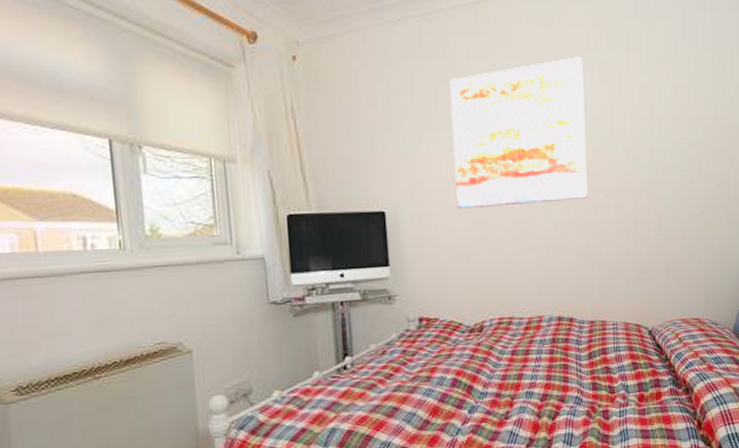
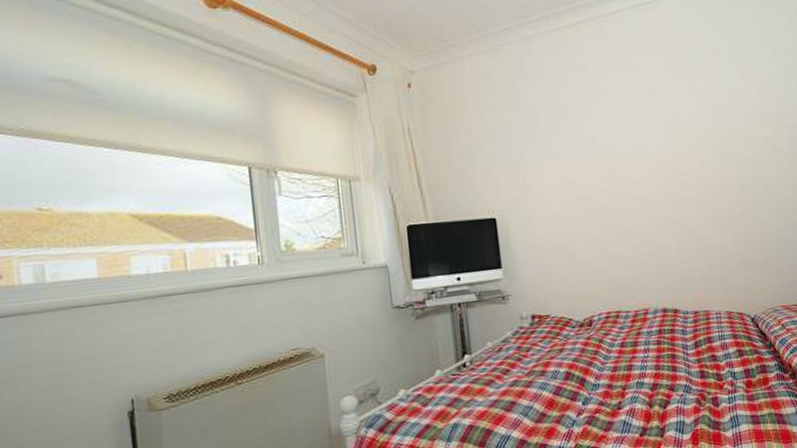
wall art: present [449,56,588,210] -> none [549,66,684,213]

